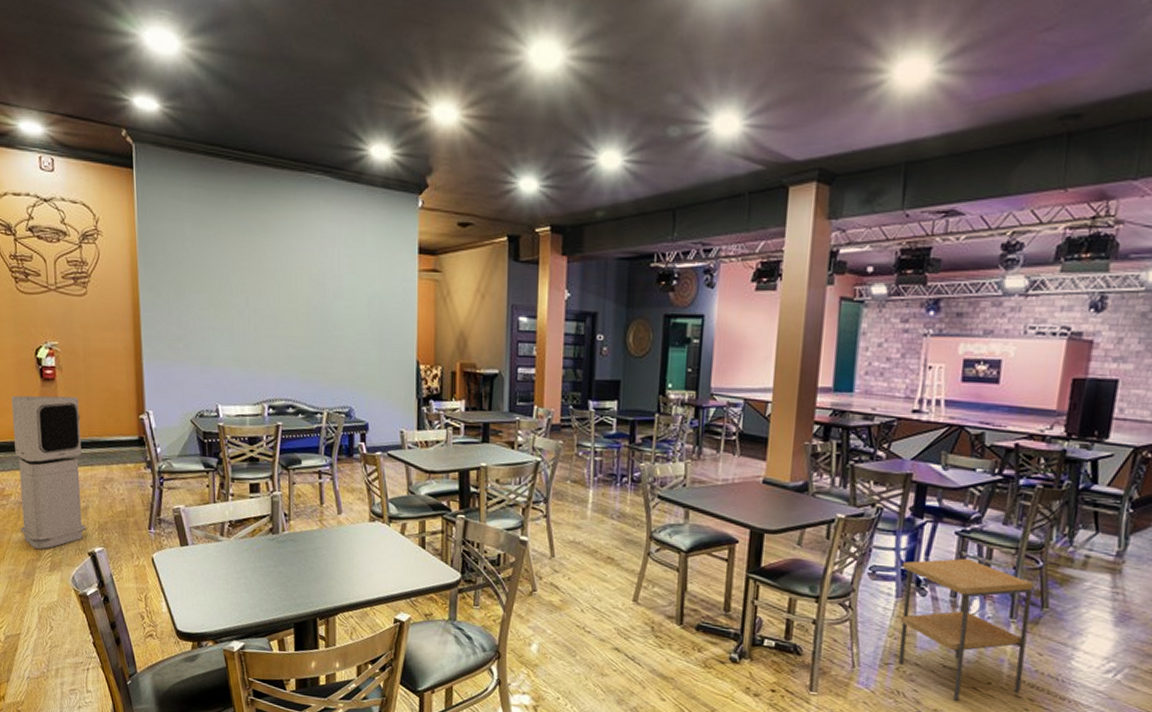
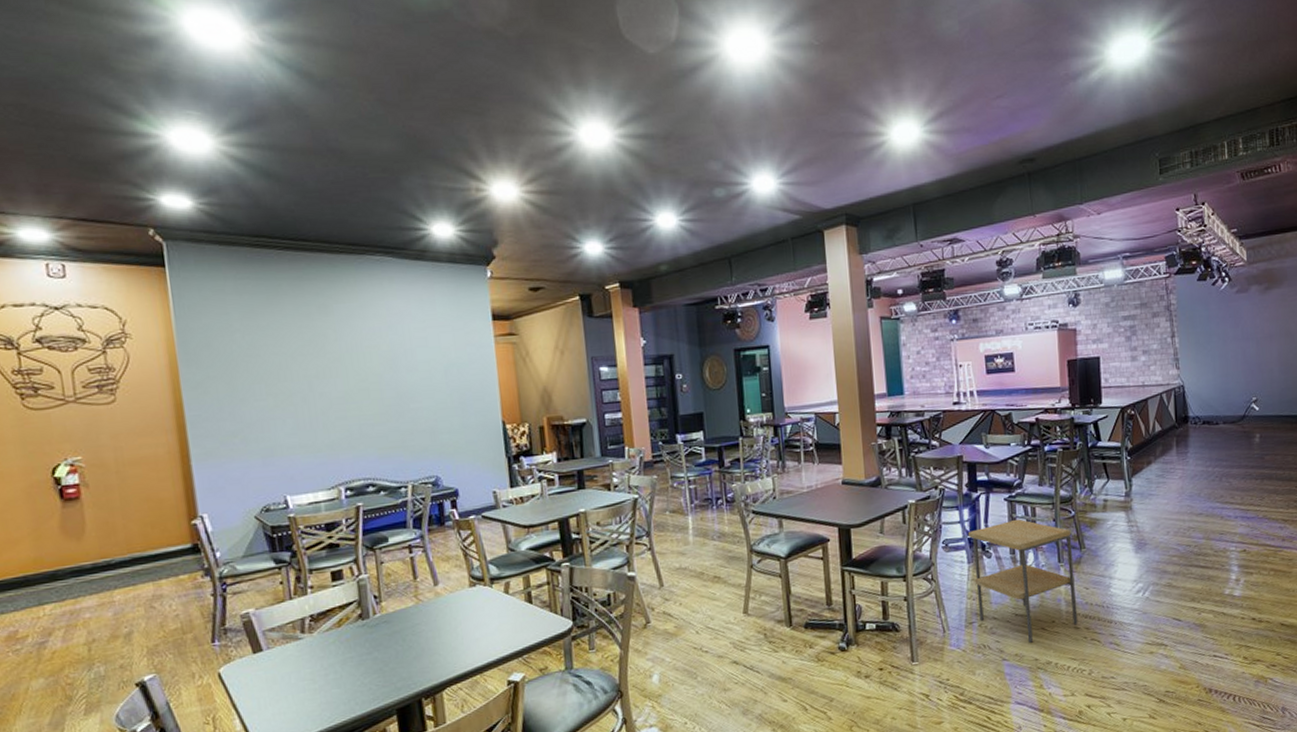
air purifier: present [11,395,86,550] -> none [21,512,131,693]

